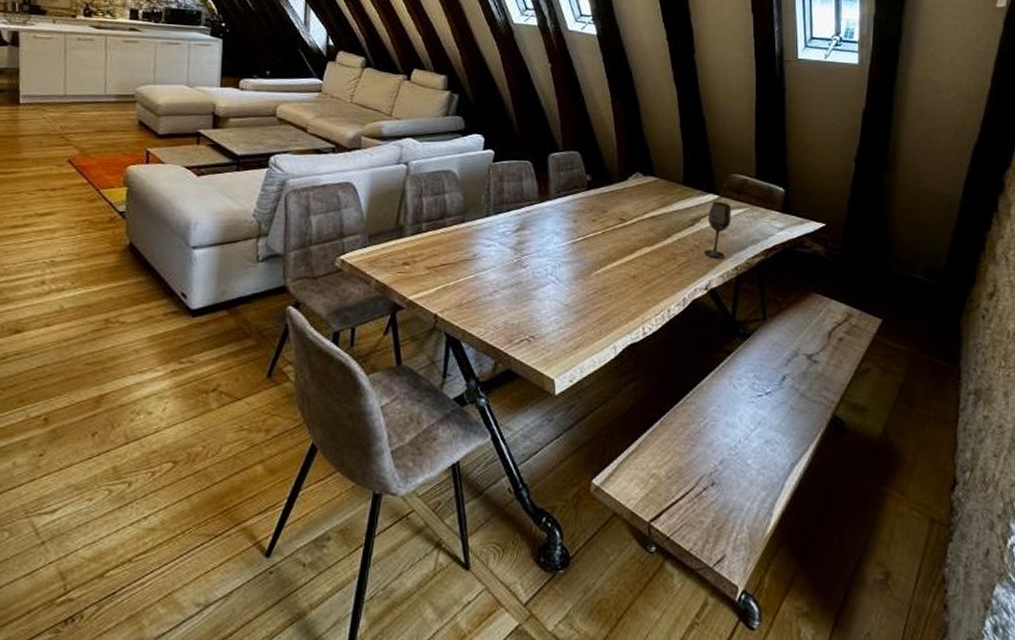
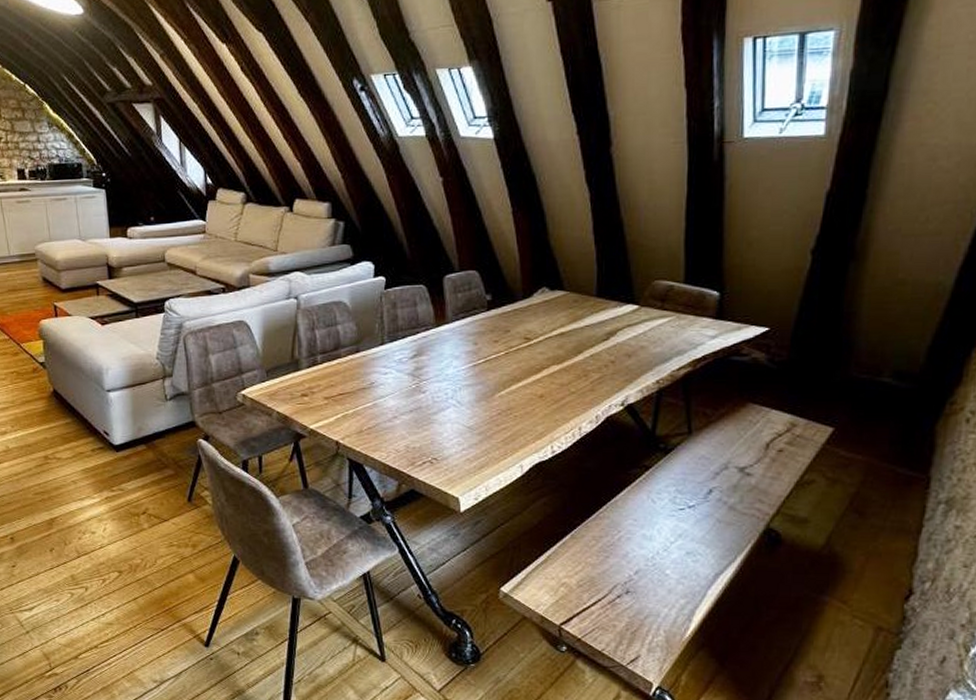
wine glass: present [704,201,732,260] -> none [621,311,654,374]

